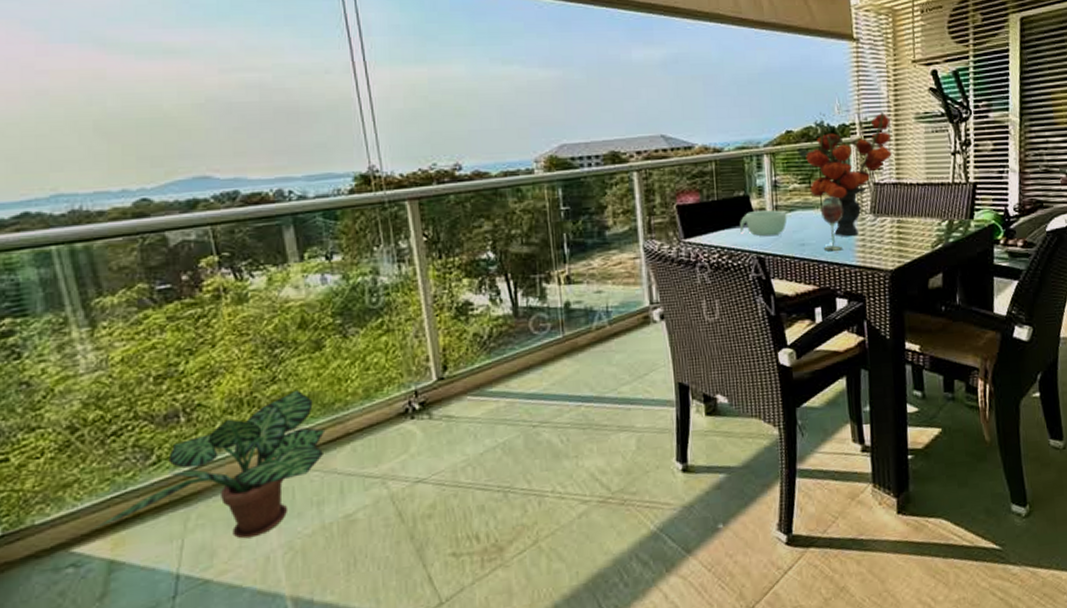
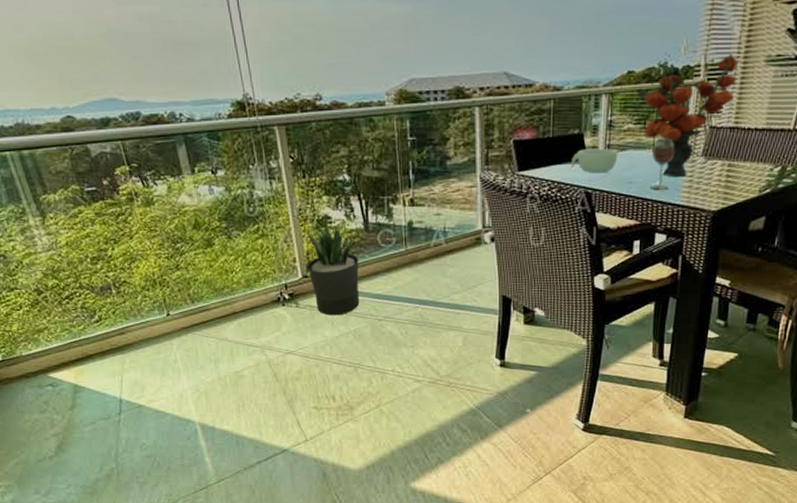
potted plant: present [92,389,326,539] -> none [60,276,218,380]
planter: none [441,311,509,427] -> present [305,222,360,316]

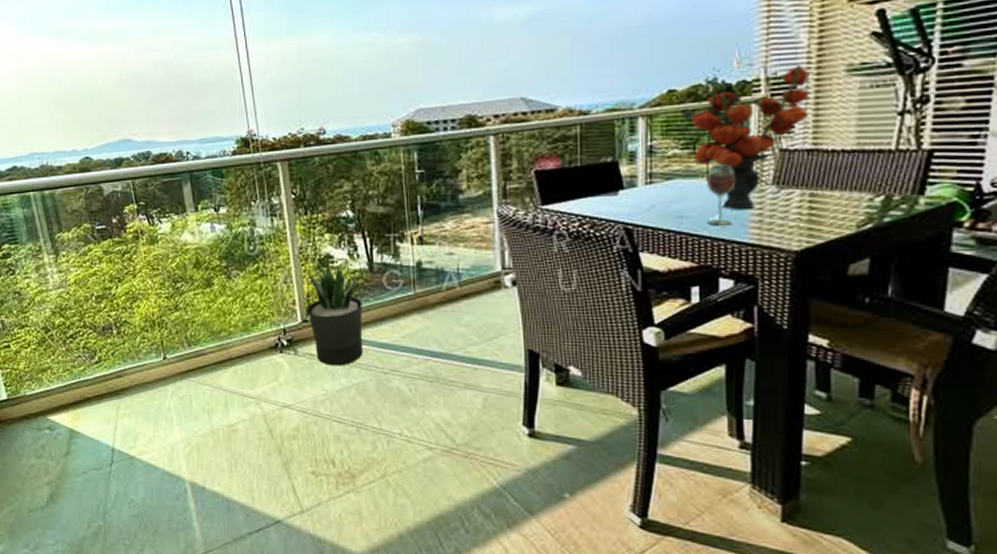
bowl: present [572,149,618,172] -> none [606,178,663,205]

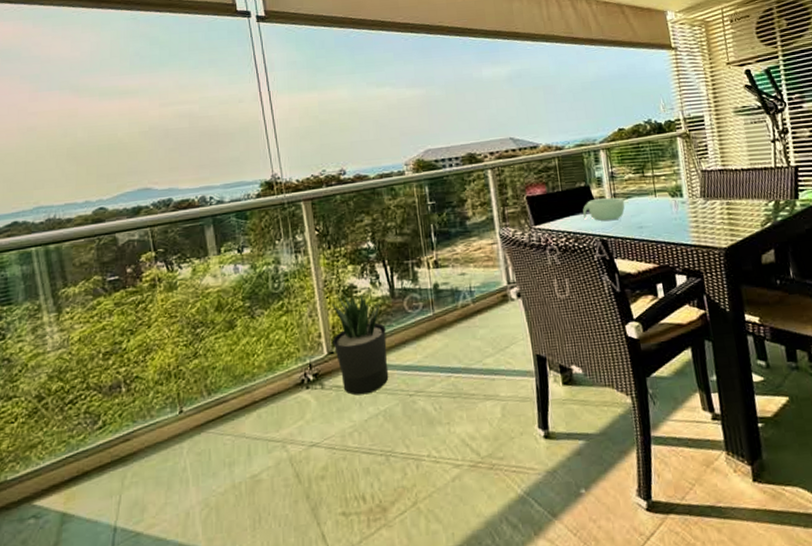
bowl: none [606,178,663,205] -> present [583,197,625,221]
bouquet: present [677,64,809,211] -> none [628,108,716,219]
wineglass: present [707,164,736,226] -> none [654,183,678,233]

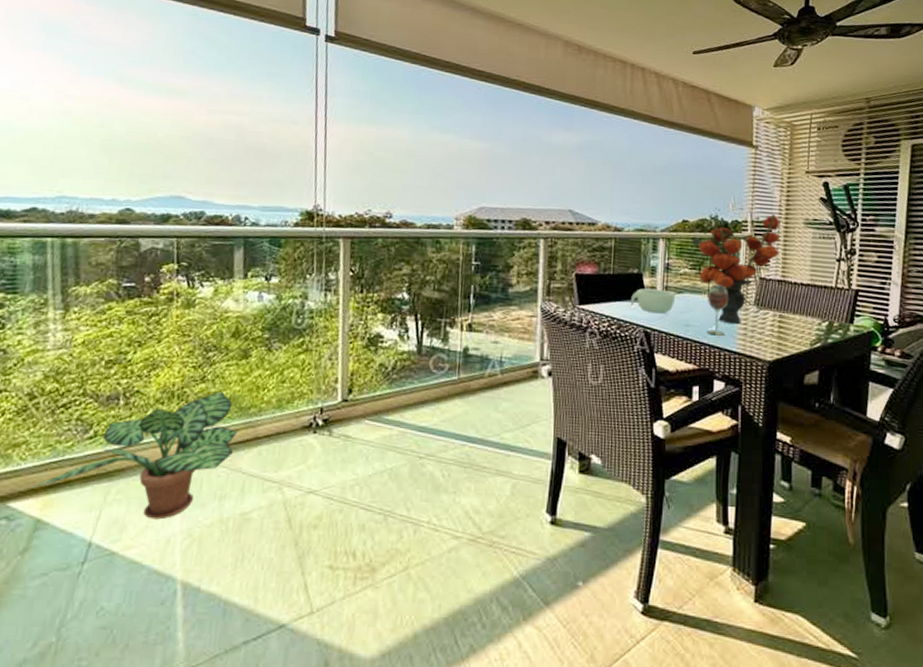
potted plant: none [50,363,237,496] -> present [28,390,239,520]
planter: present [331,293,389,396] -> none [349,340,406,449]
bouquet: none [628,108,716,219] -> present [688,207,780,324]
wineglass: none [654,183,678,233] -> present [707,284,729,336]

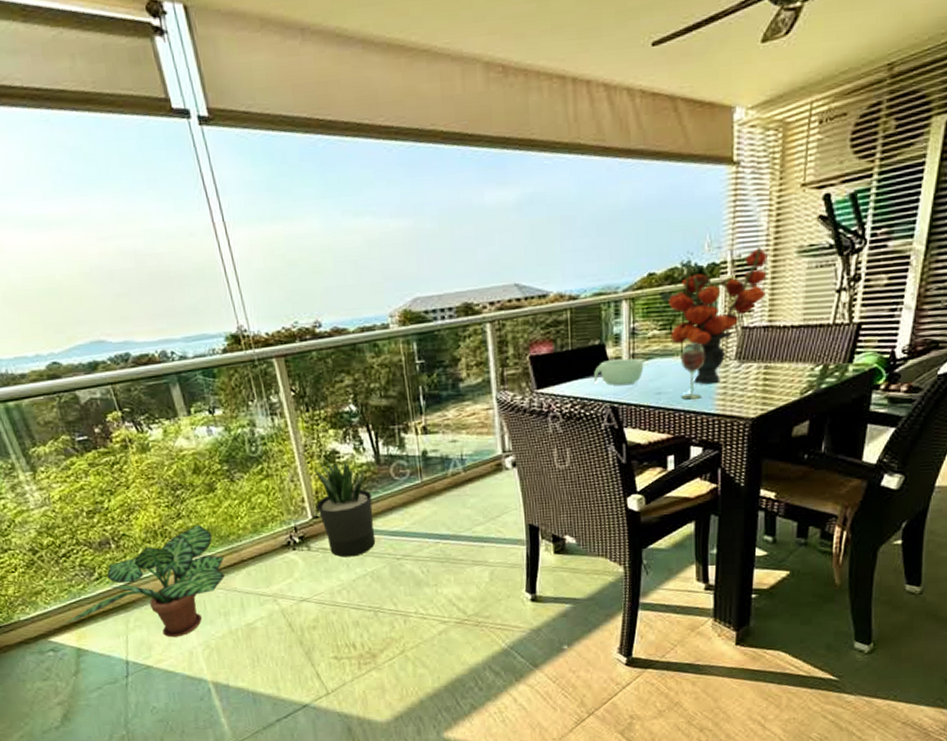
planter: none [349,340,406,449] -> present [312,458,376,558]

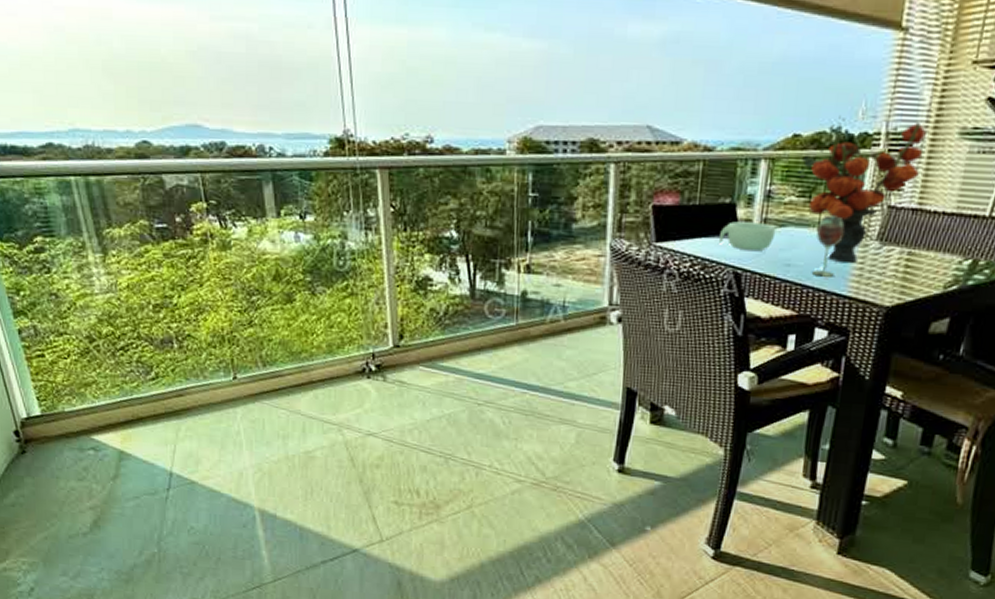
potted plant: present [61,524,225,638] -> none [106,335,293,455]
planter: present [312,458,376,558] -> none [400,283,460,395]

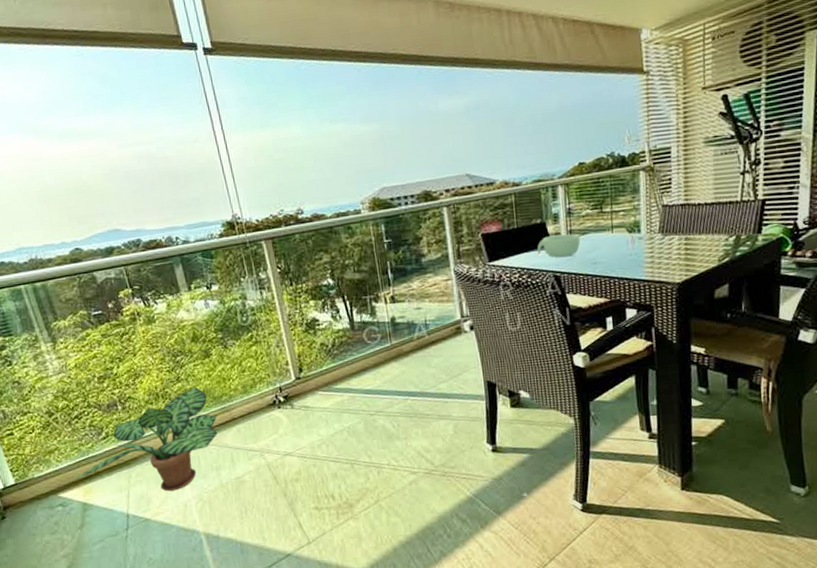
potted plant: none [106,335,293,455] -> present [70,386,218,492]
bouquet: present [797,116,926,264] -> none [588,138,680,255]
wineglass: present [812,215,845,277] -> none [612,219,633,268]

